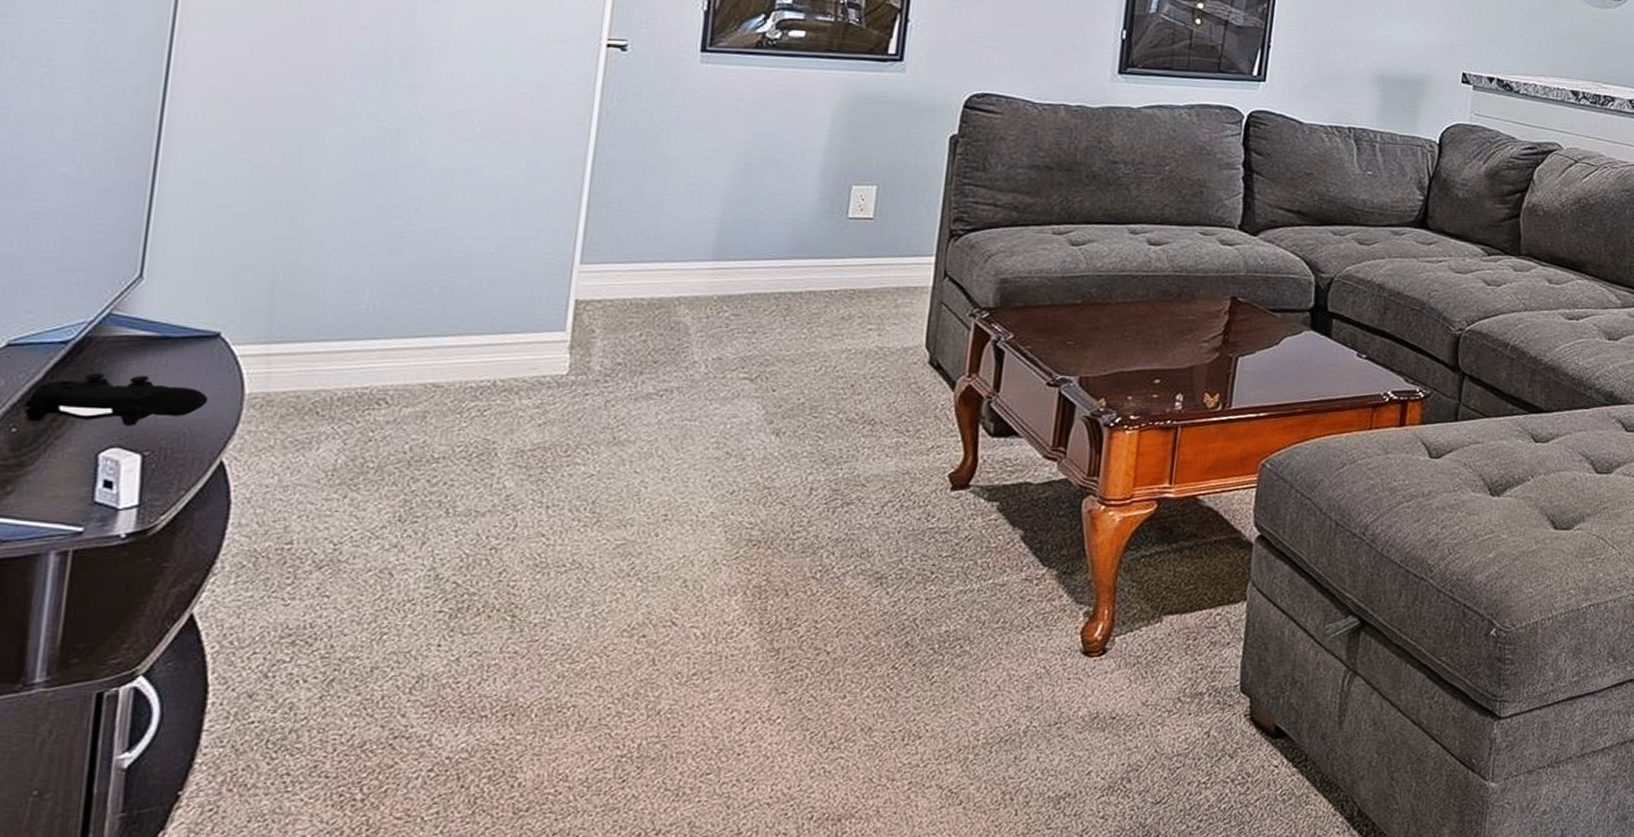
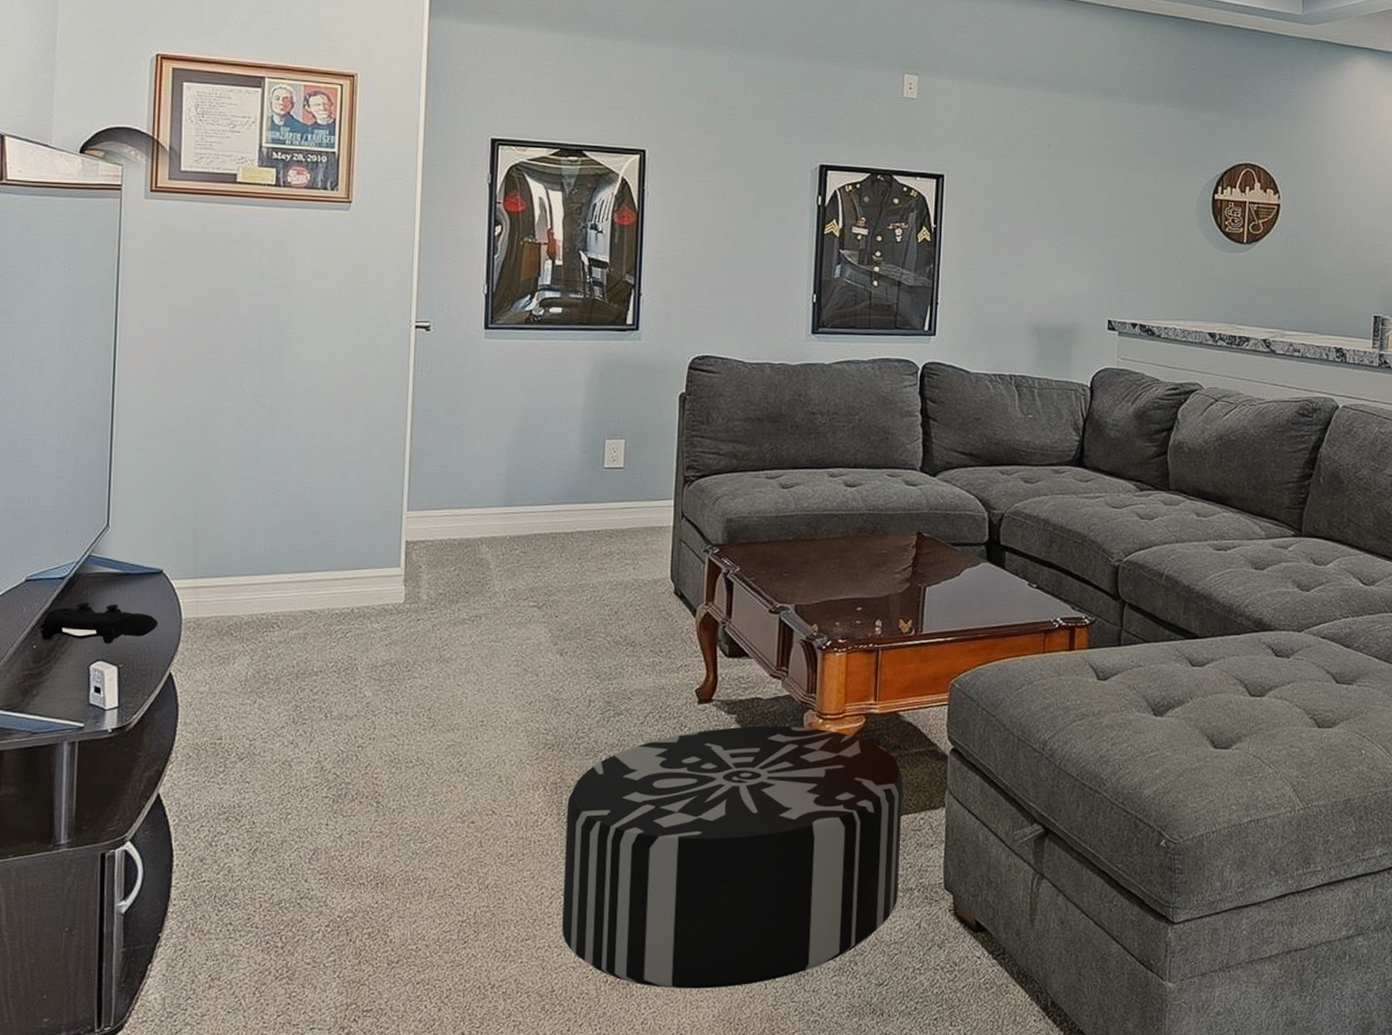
pouf: none [756,514,1199,821] -> present [562,726,903,989]

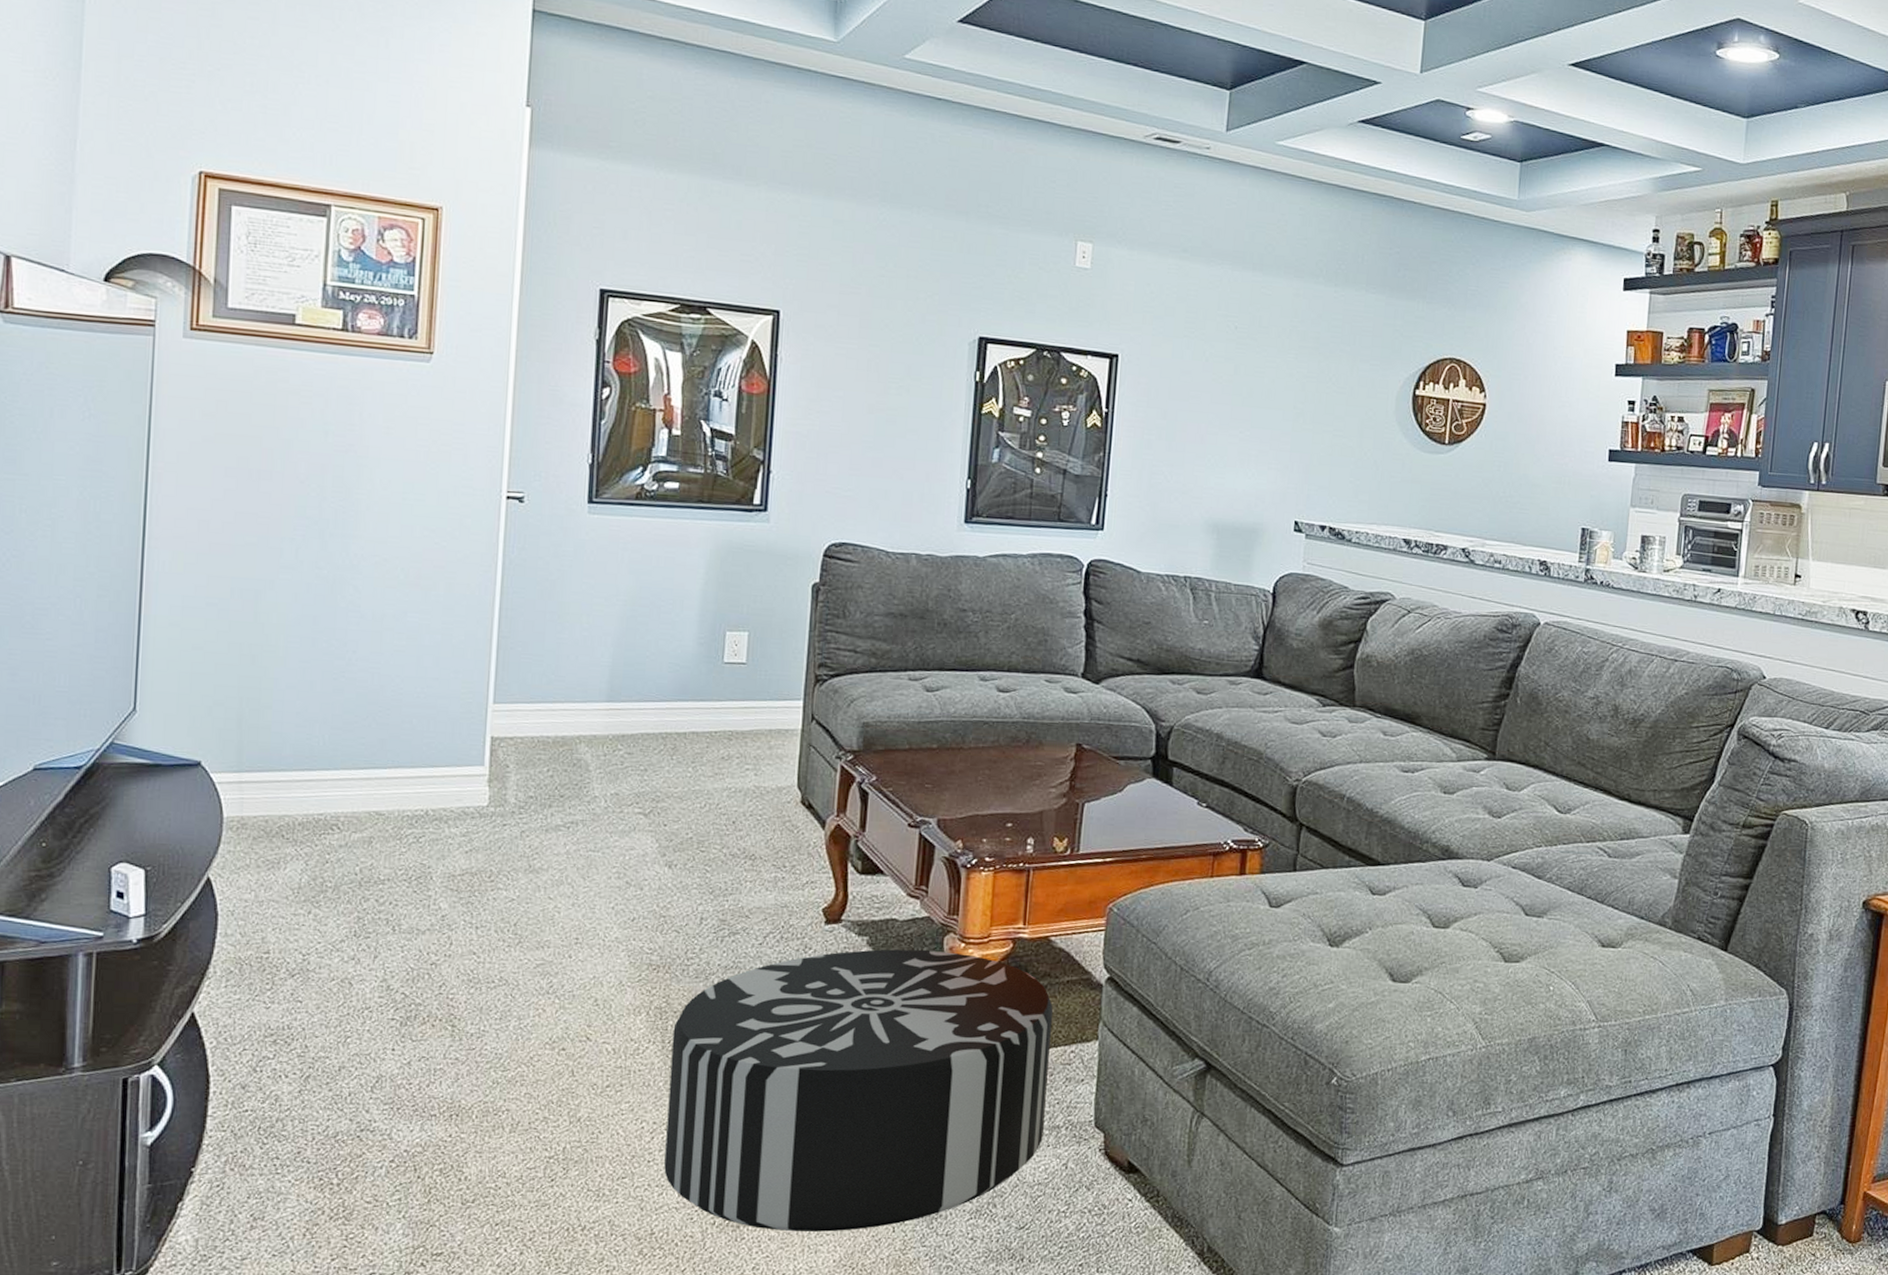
game controller: present [40,602,159,644] -> none [51,795,195,843]

